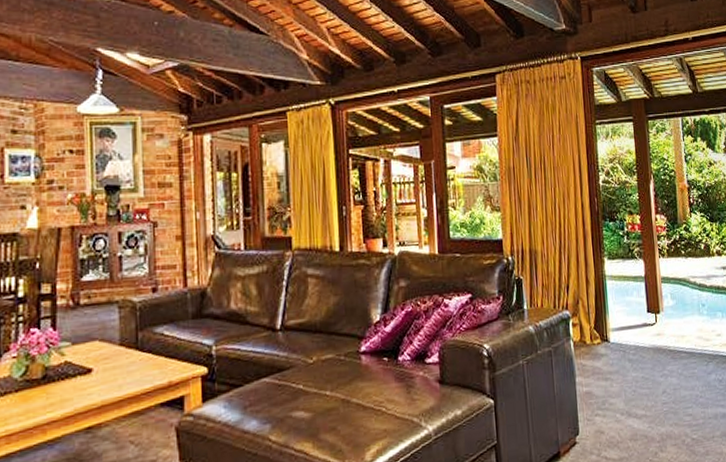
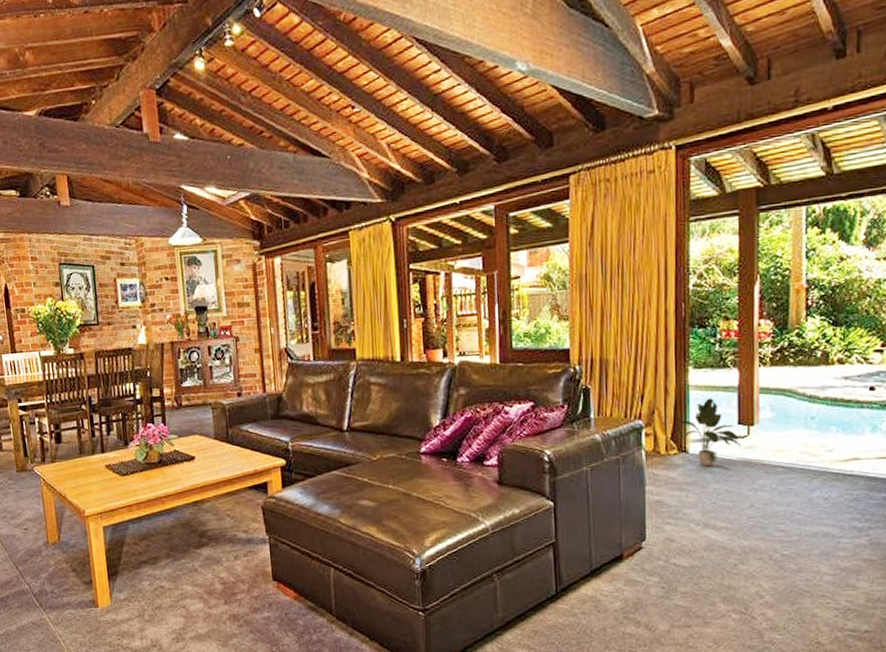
potted plant: none [598,287,652,355] -> present [676,398,742,467]

